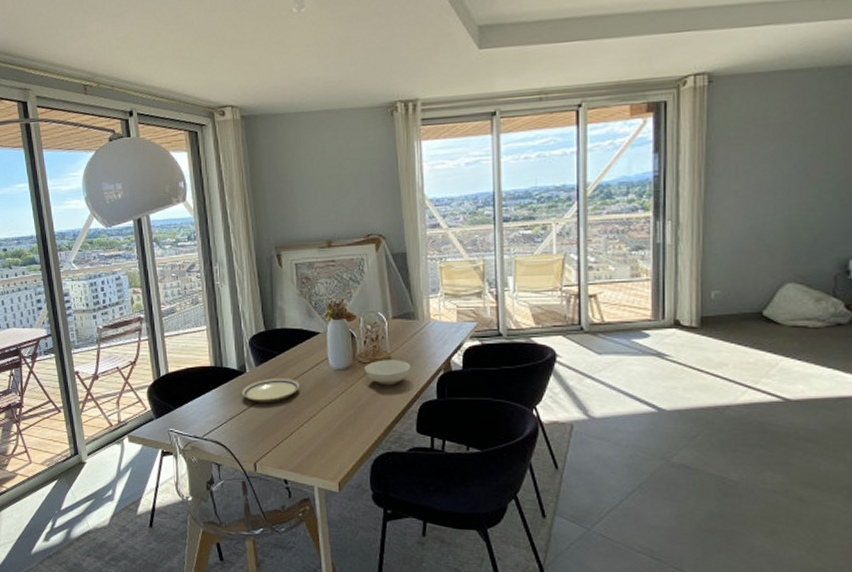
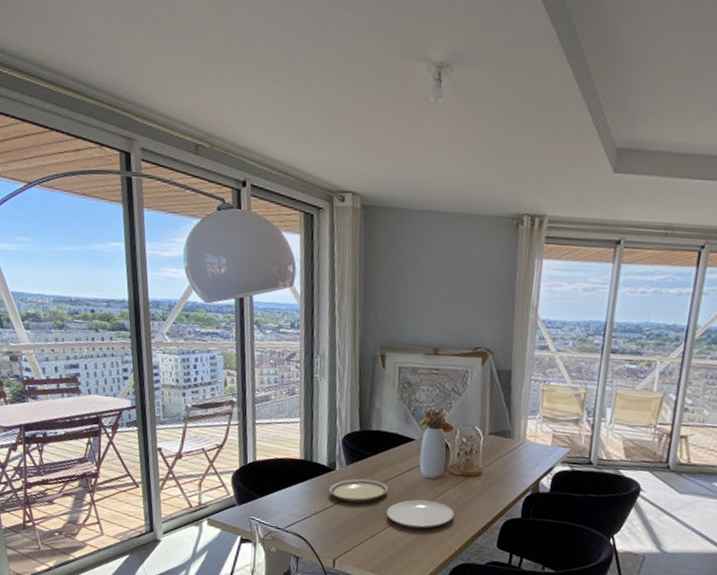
plate: none [301,392,369,422] -> present [386,499,454,529]
bowl: present [365,360,410,386] -> none [454,473,500,500]

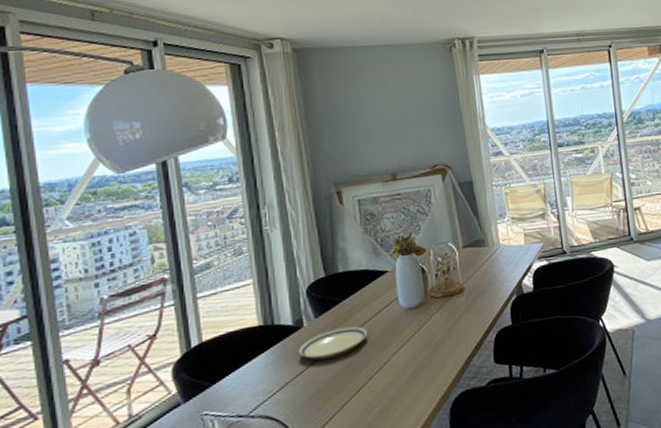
plate: present [386,499,454,529] -> none [370,331,444,370]

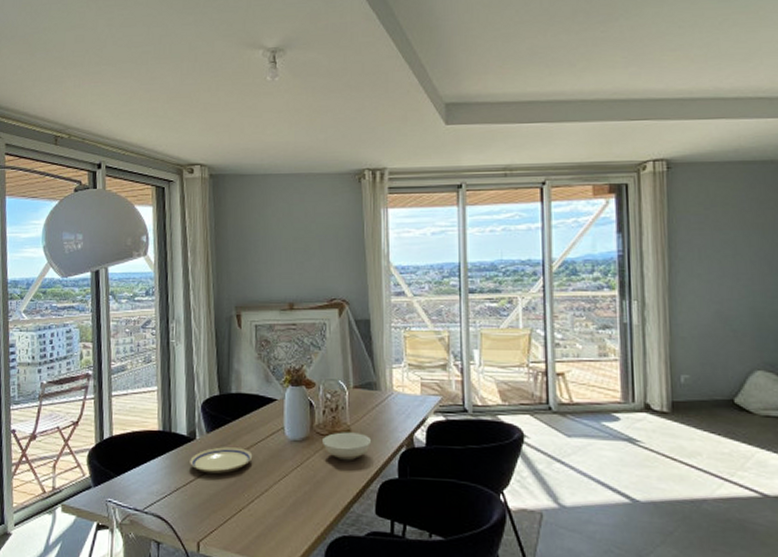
bowl: none [438,289,484,319] -> present [323,432,371,461]

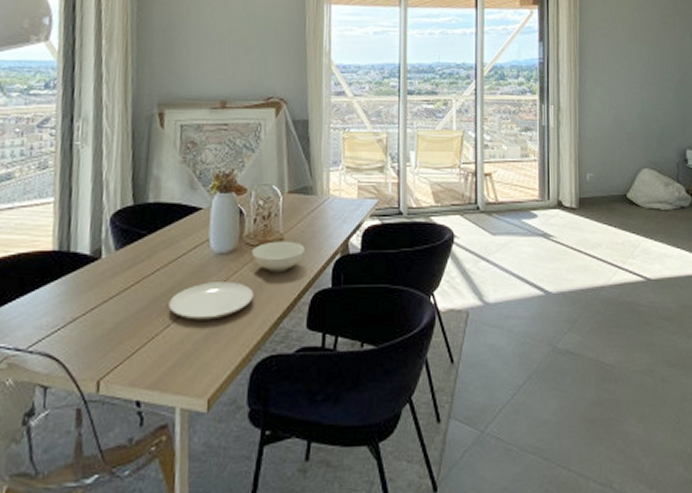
plate: present [190,447,253,475] -> none [92,265,171,299]
plate: none [252,465,325,499] -> present [169,282,254,320]

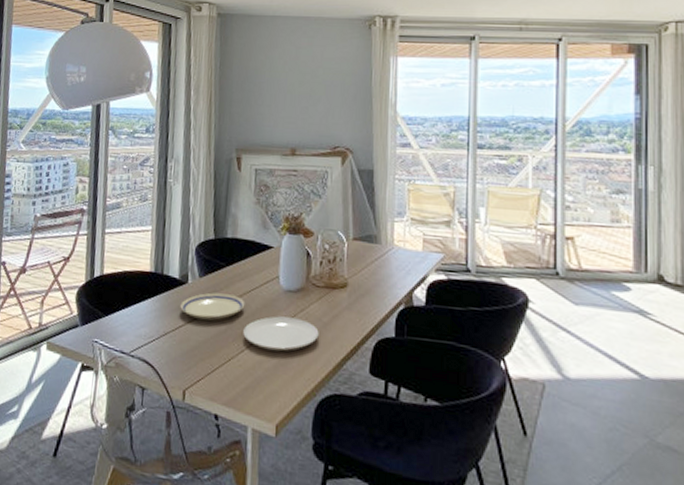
plate: none [92,265,171,299] -> present [180,292,245,321]
bowl: present [252,241,304,273] -> none [318,285,368,316]

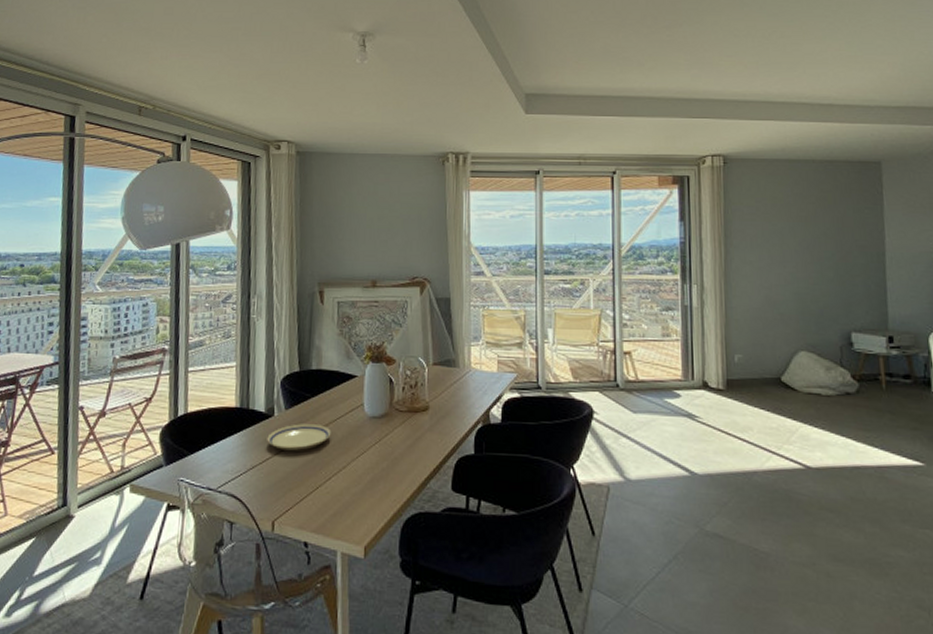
plate: present [243,316,319,352] -> none [330,442,403,476]

